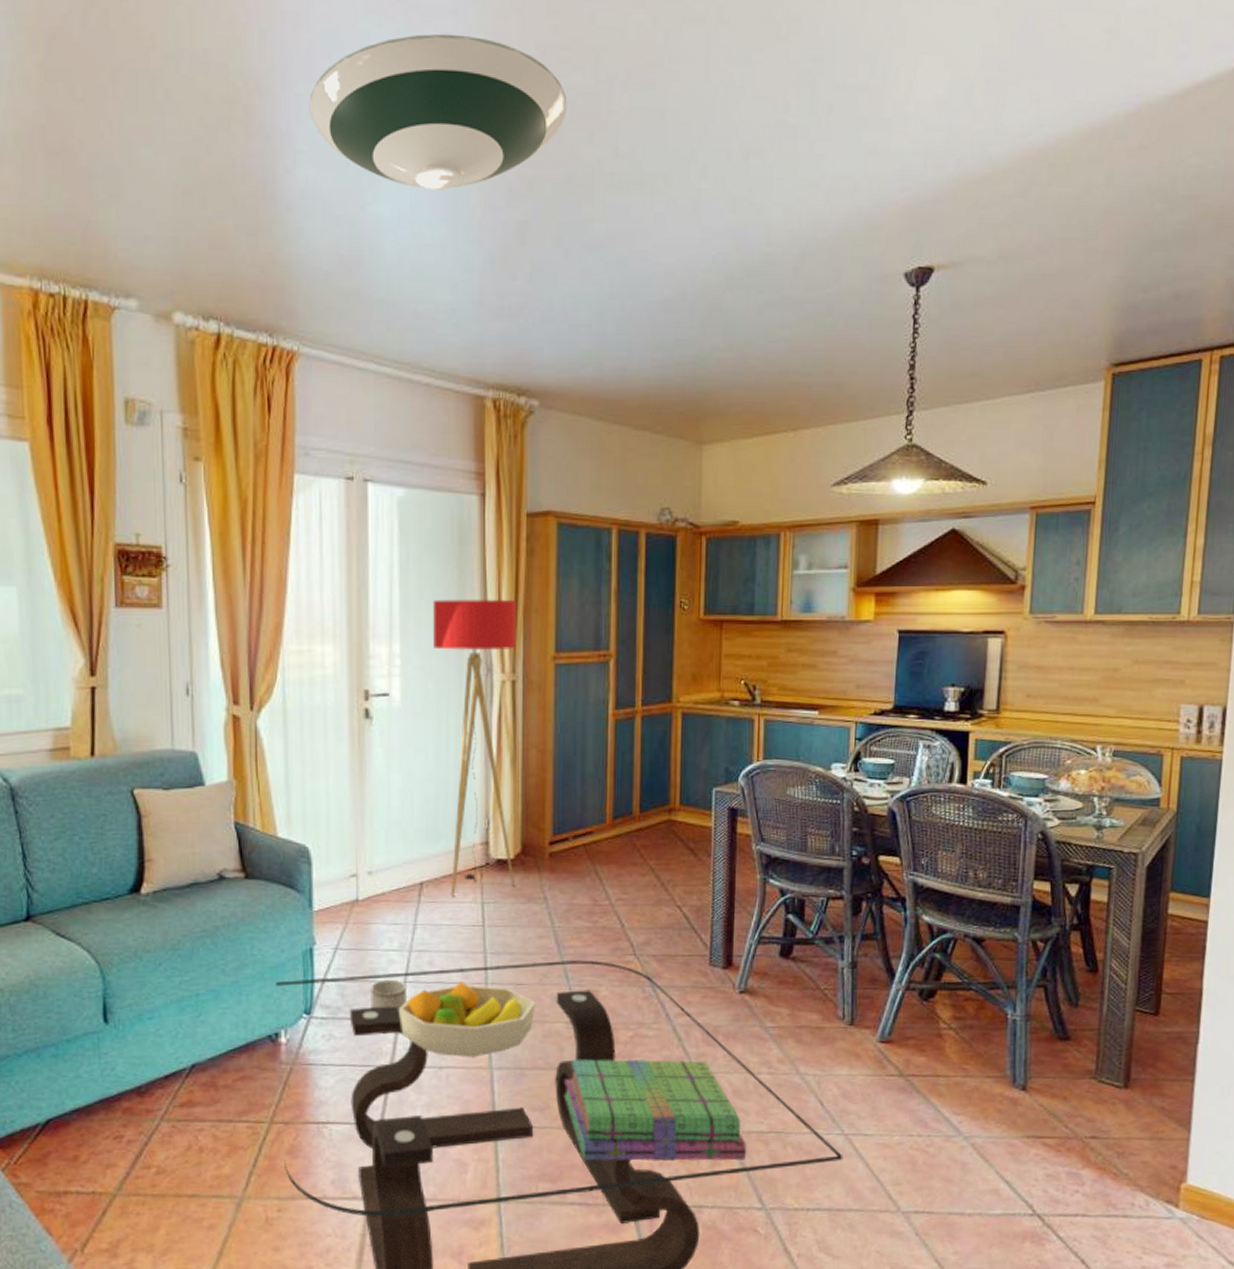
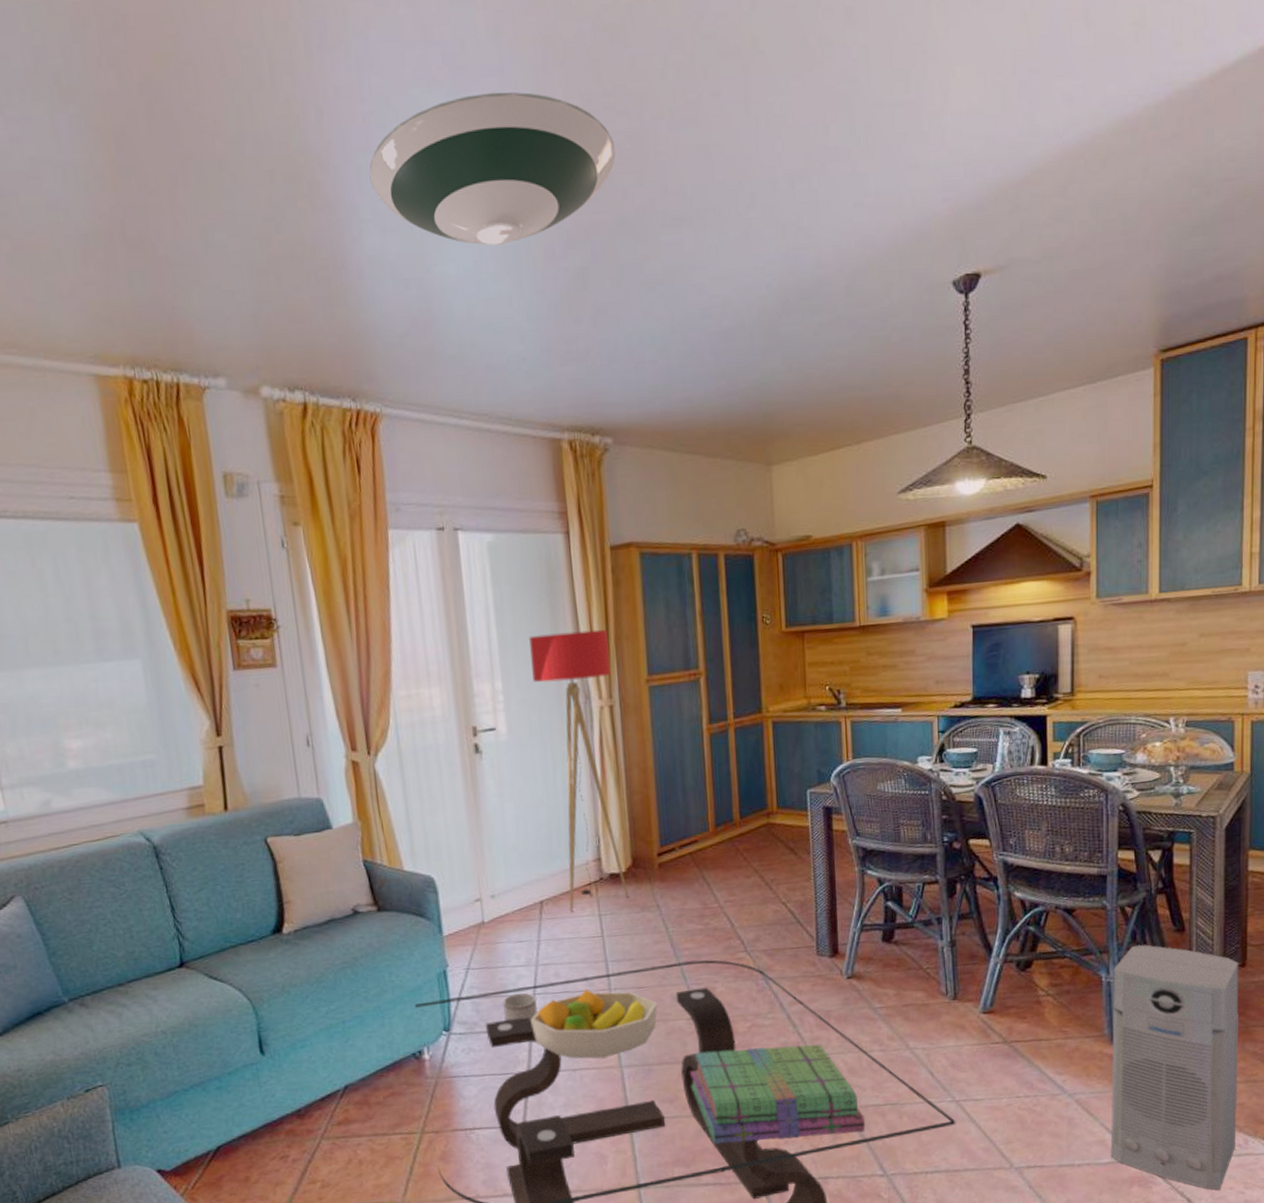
air purifier: none [1003,982,1152,1253] -> present [1110,944,1239,1190]

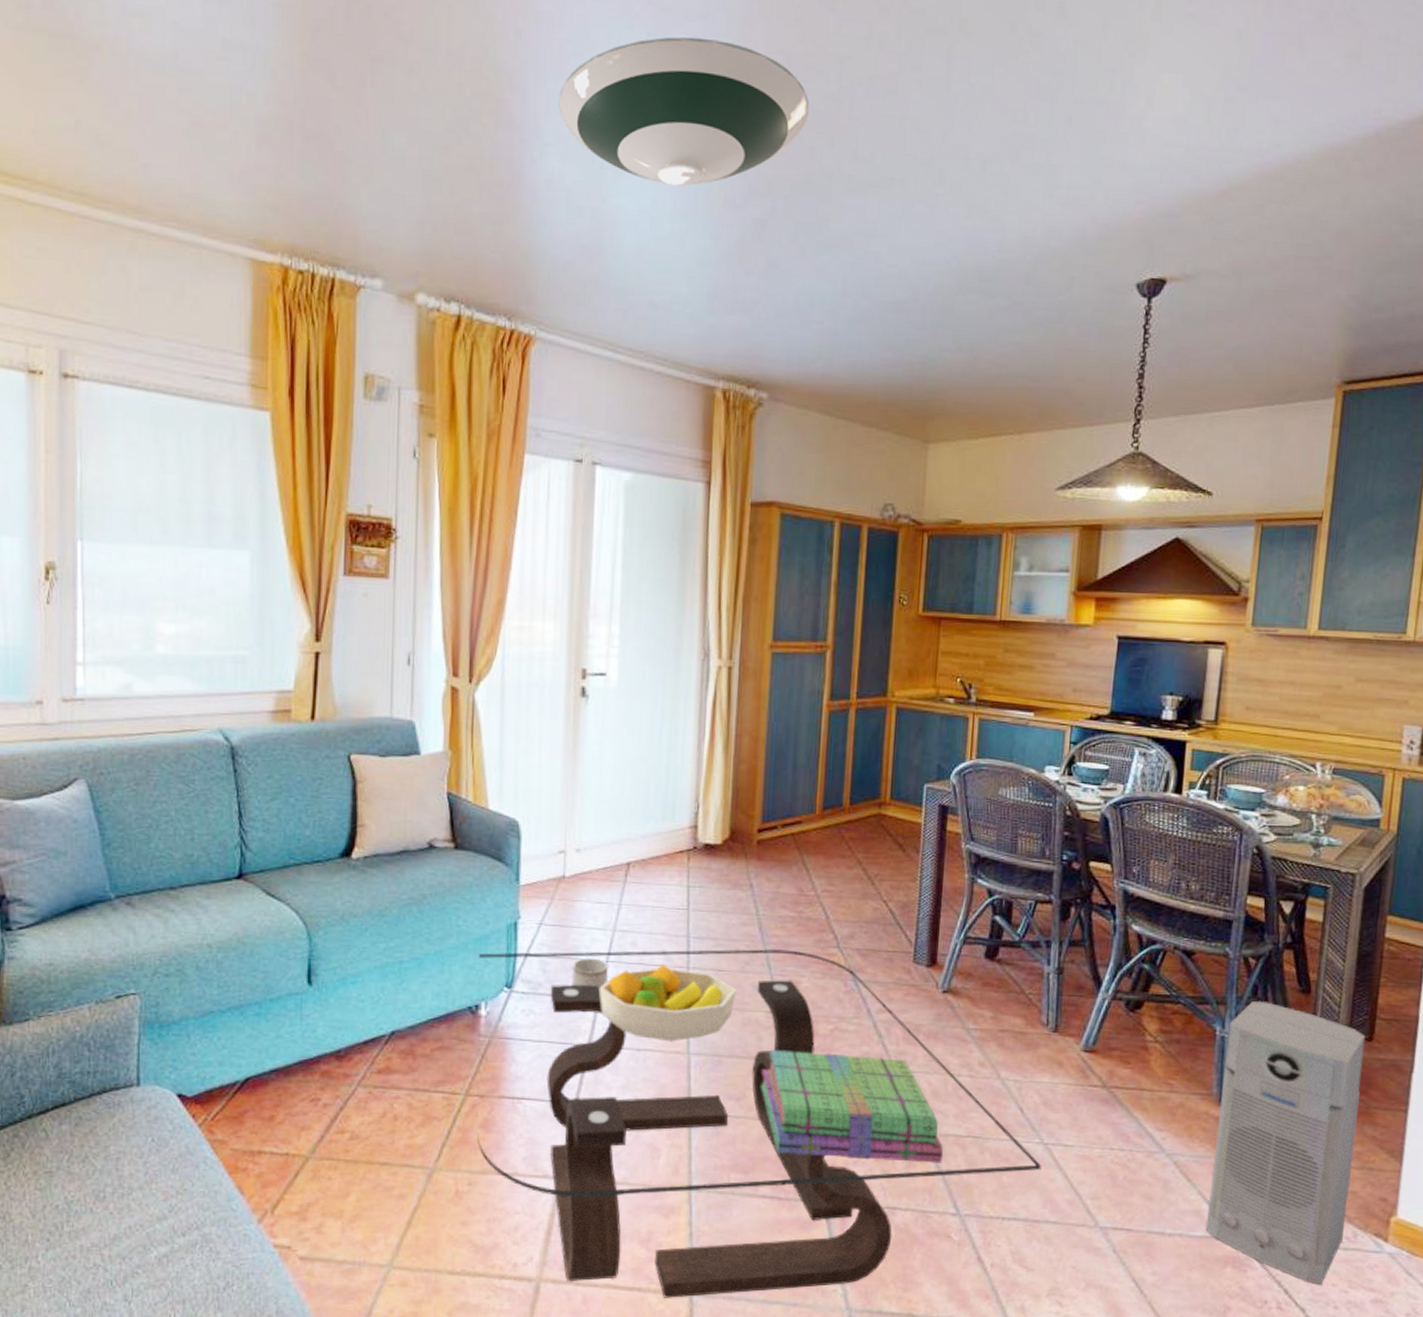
floor lamp: present [528,629,628,912] -> none [652,583,737,878]

